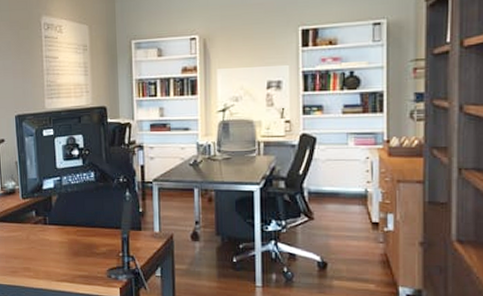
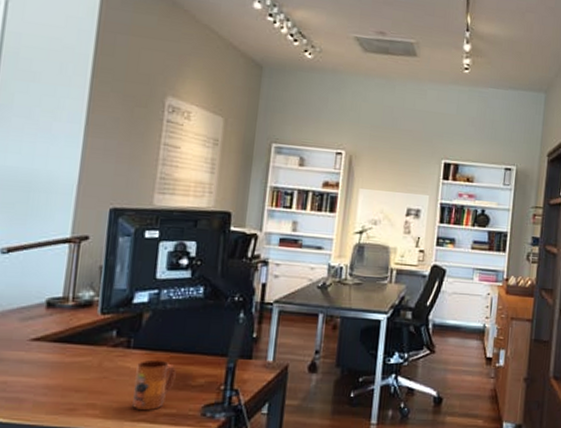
mug: none [53,233,83,273] -> present [132,359,176,411]

